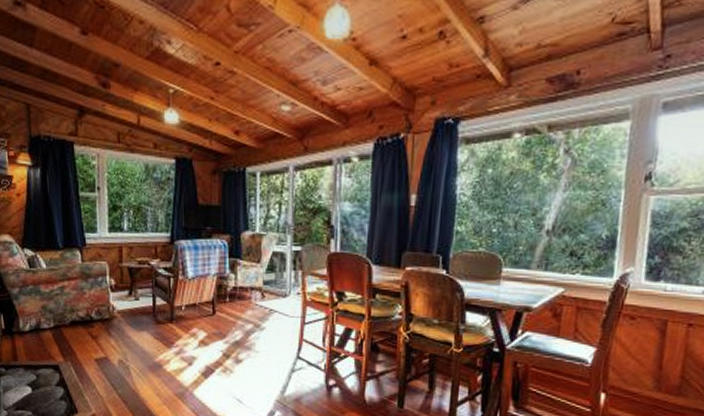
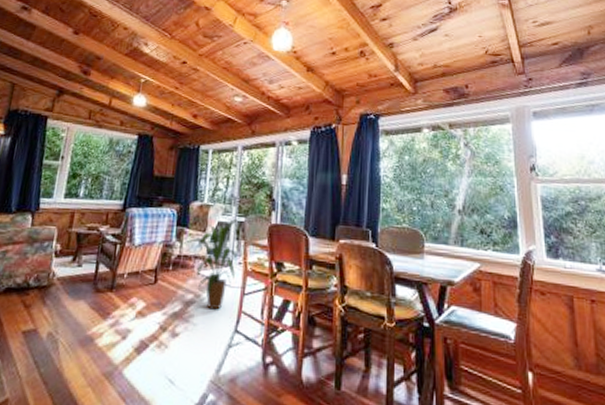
house plant: none [236,247,298,339] -> present [181,218,242,310]

